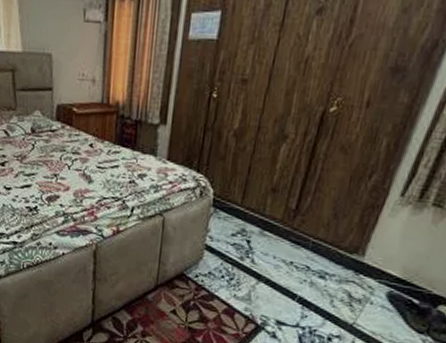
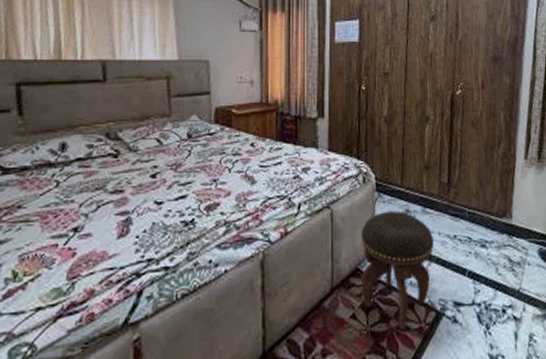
footstool: none [184,227,267,333] -> present [360,211,434,331]

